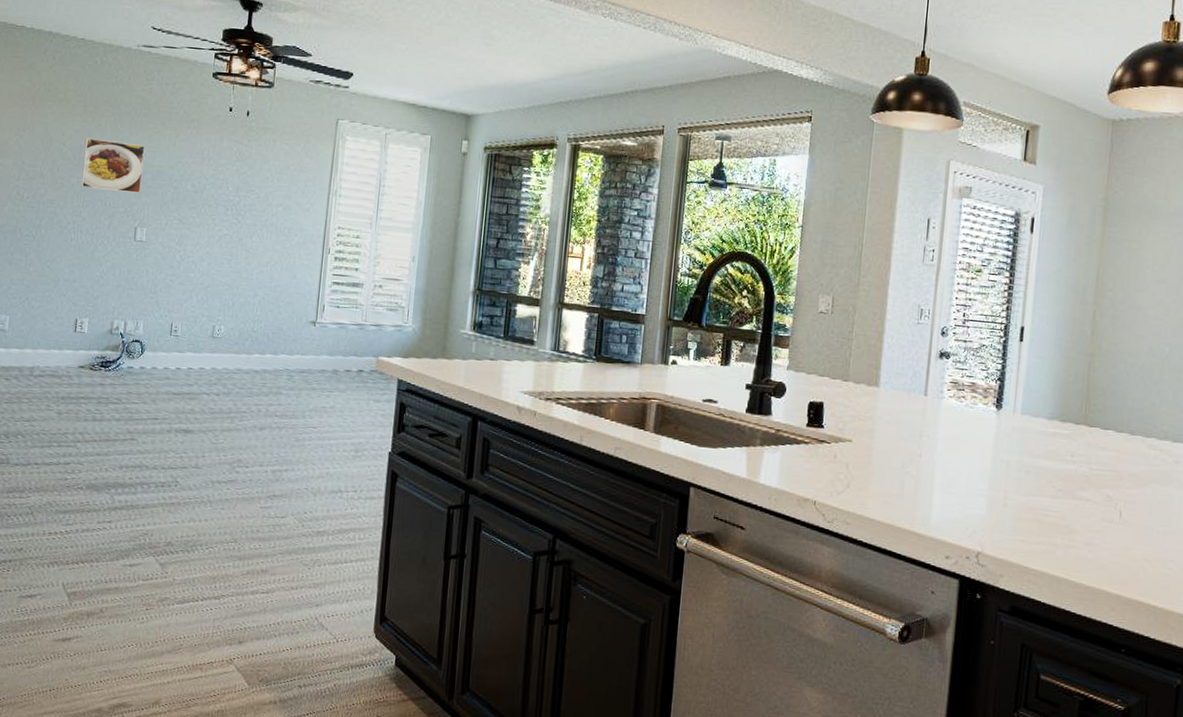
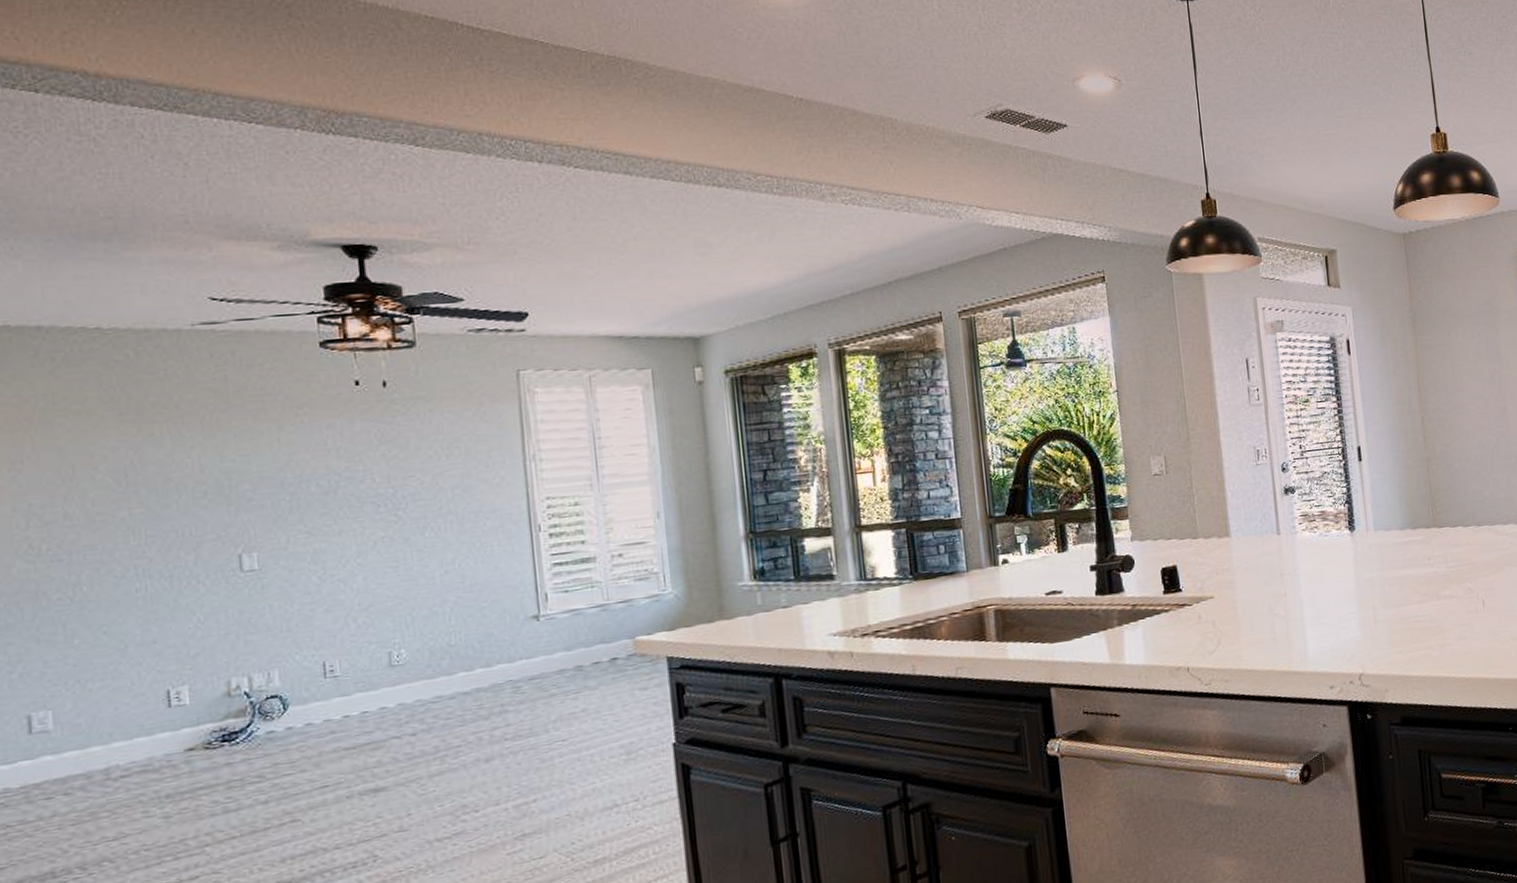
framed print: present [81,137,146,193] -> none [131,449,238,520]

